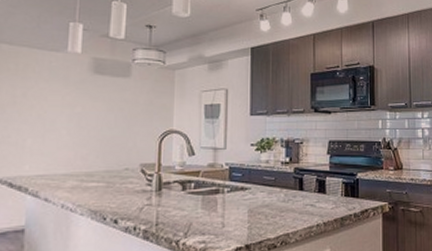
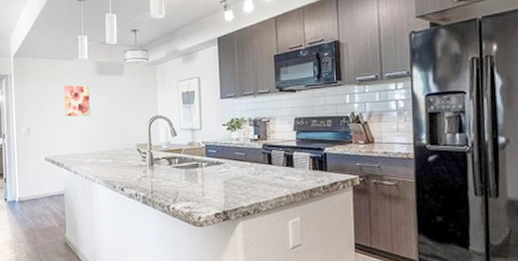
wall art: none [39,83,79,126] -> present [64,85,90,117]

